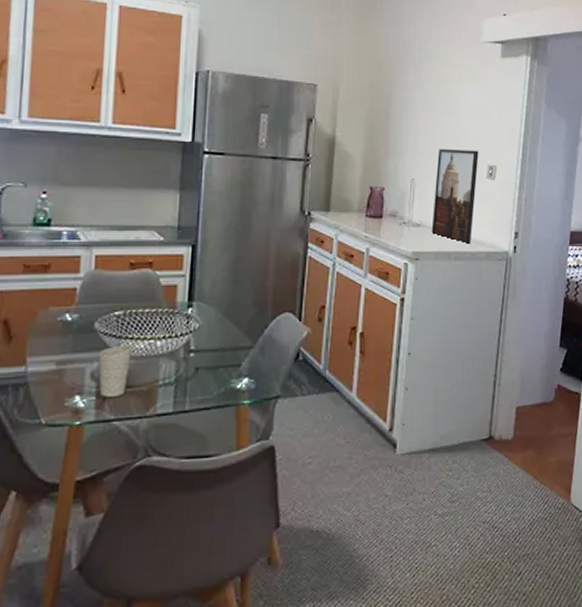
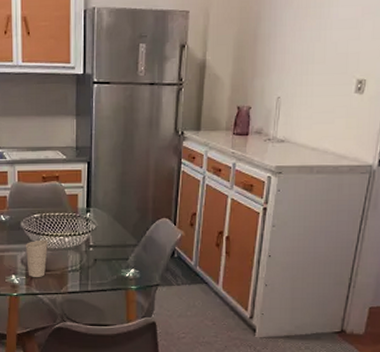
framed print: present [431,148,479,245] -> none [295,64,348,159]

